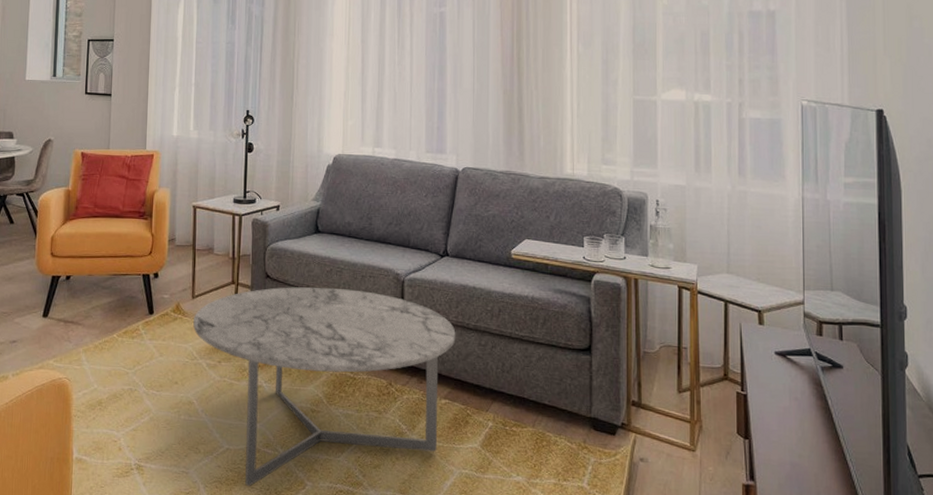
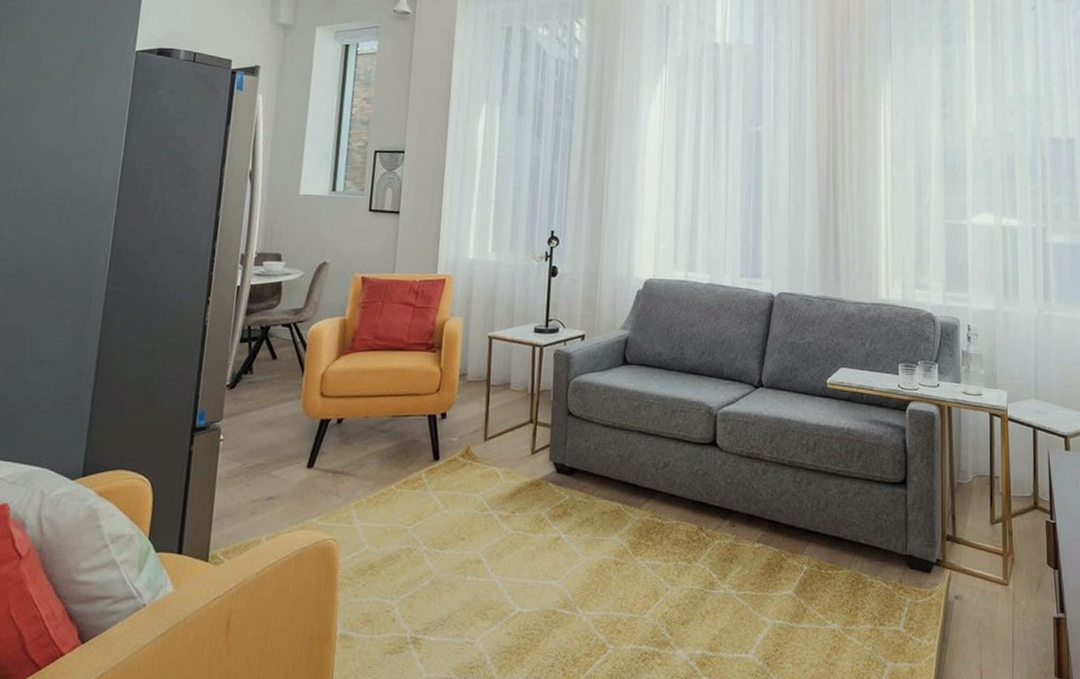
coffee table: present [193,286,456,487] -> none [484,424,770,655]

